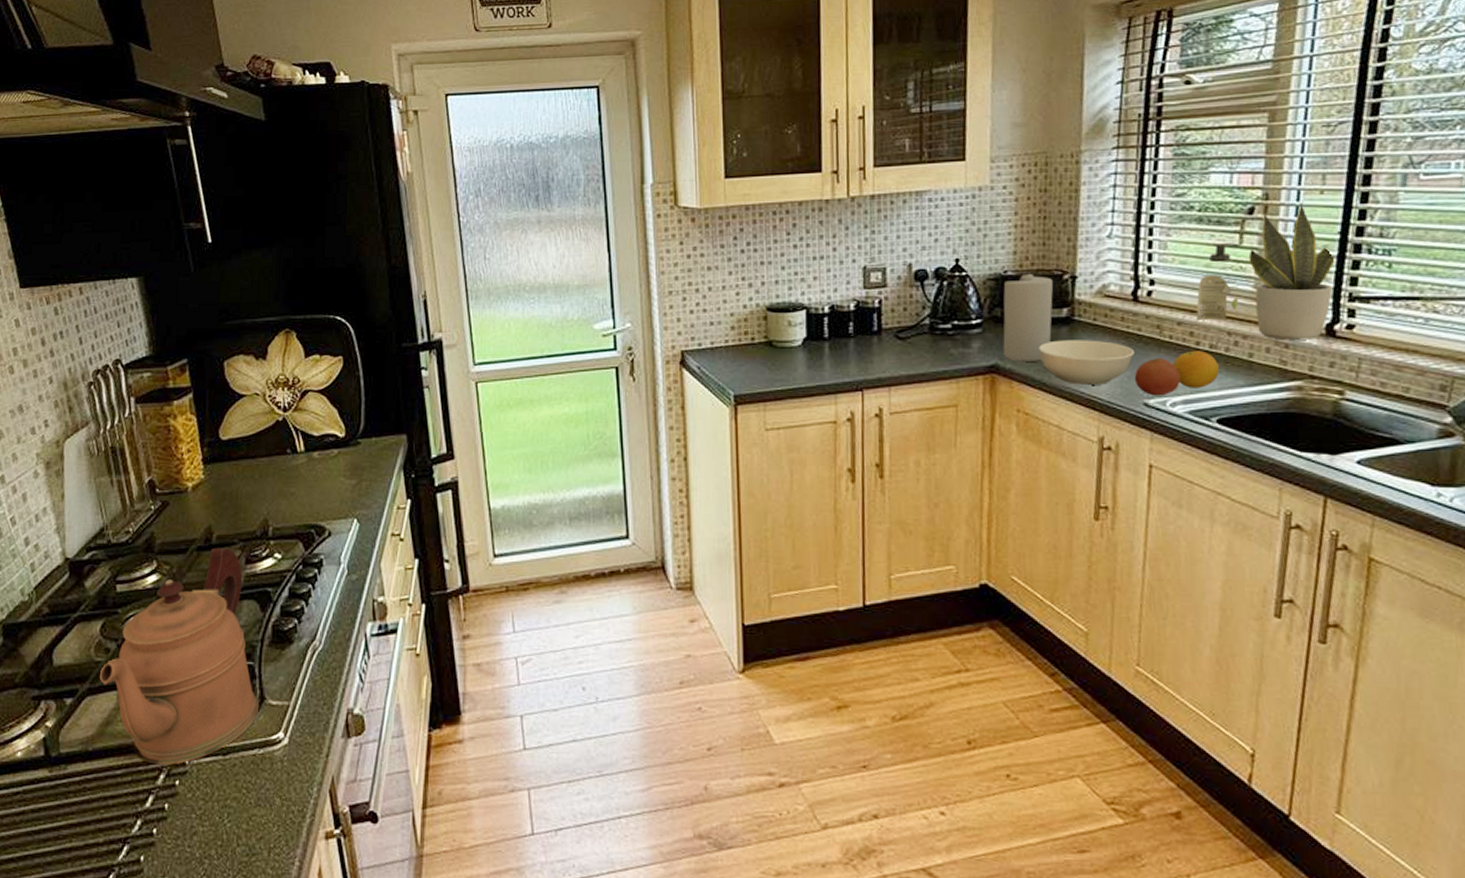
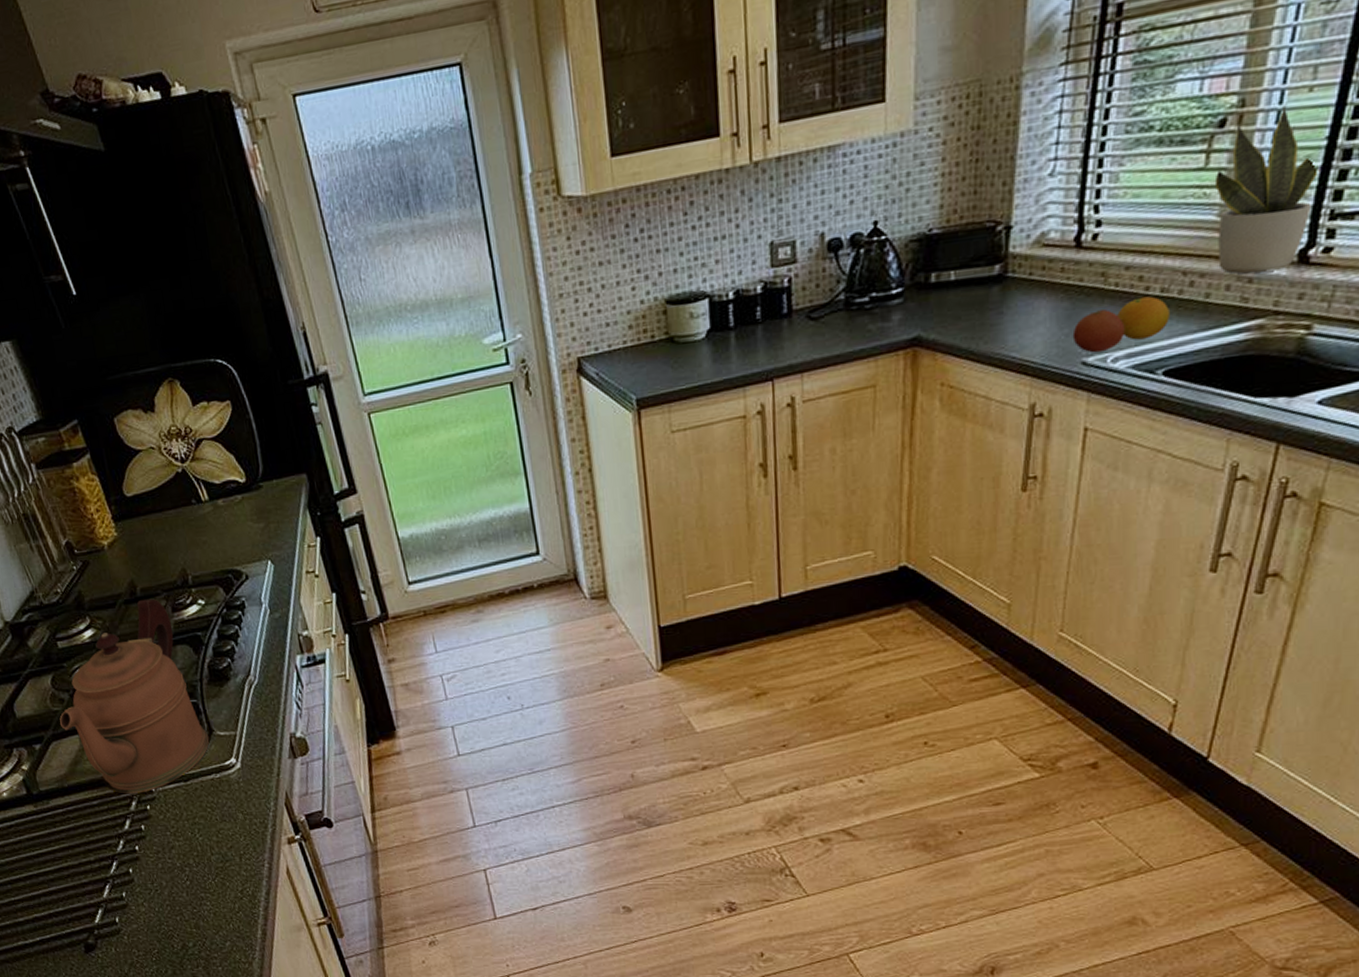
paper towel holder: present [1003,274,1054,362] -> none [926,229,985,332]
bowl: present [1037,340,1135,386] -> none [965,297,1075,350]
soap dispenser: present [1196,243,1240,320] -> none [1148,164,1205,262]

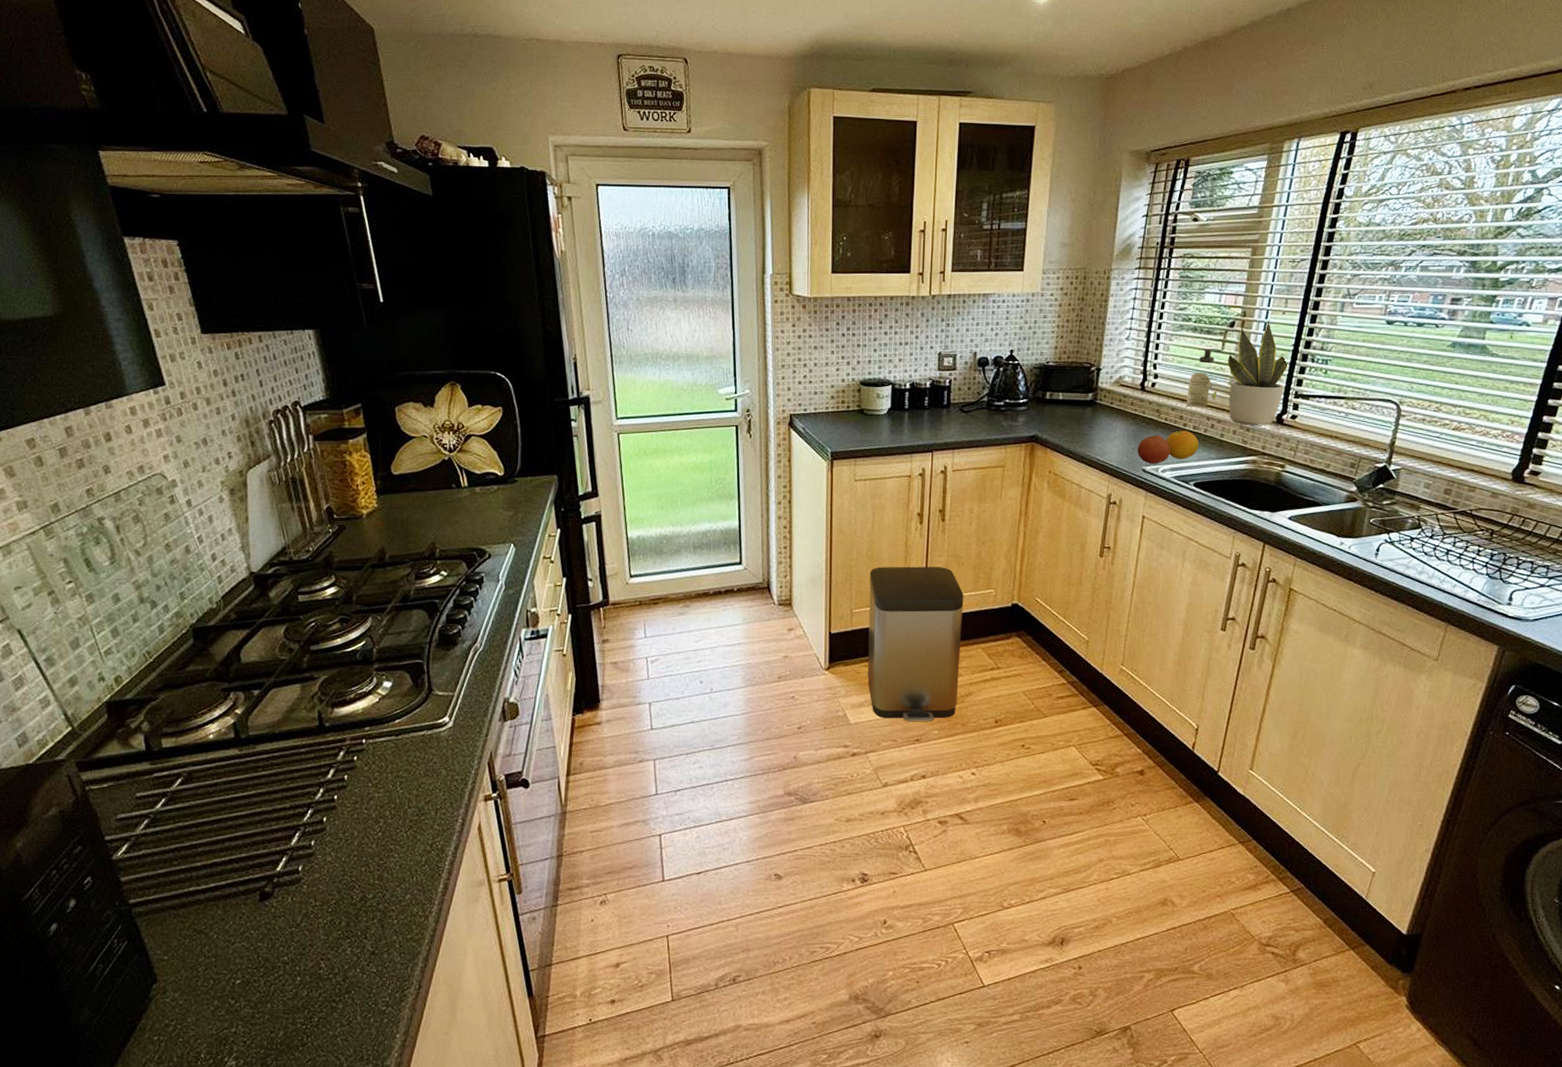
coffeepot: present [59,598,210,794] -> none [284,565,428,744]
pedal bin: none [702,529,833,725] -> present [868,566,964,722]
soap dispenser: none [1148,164,1205,262] -> present [1186,348,1221,407]

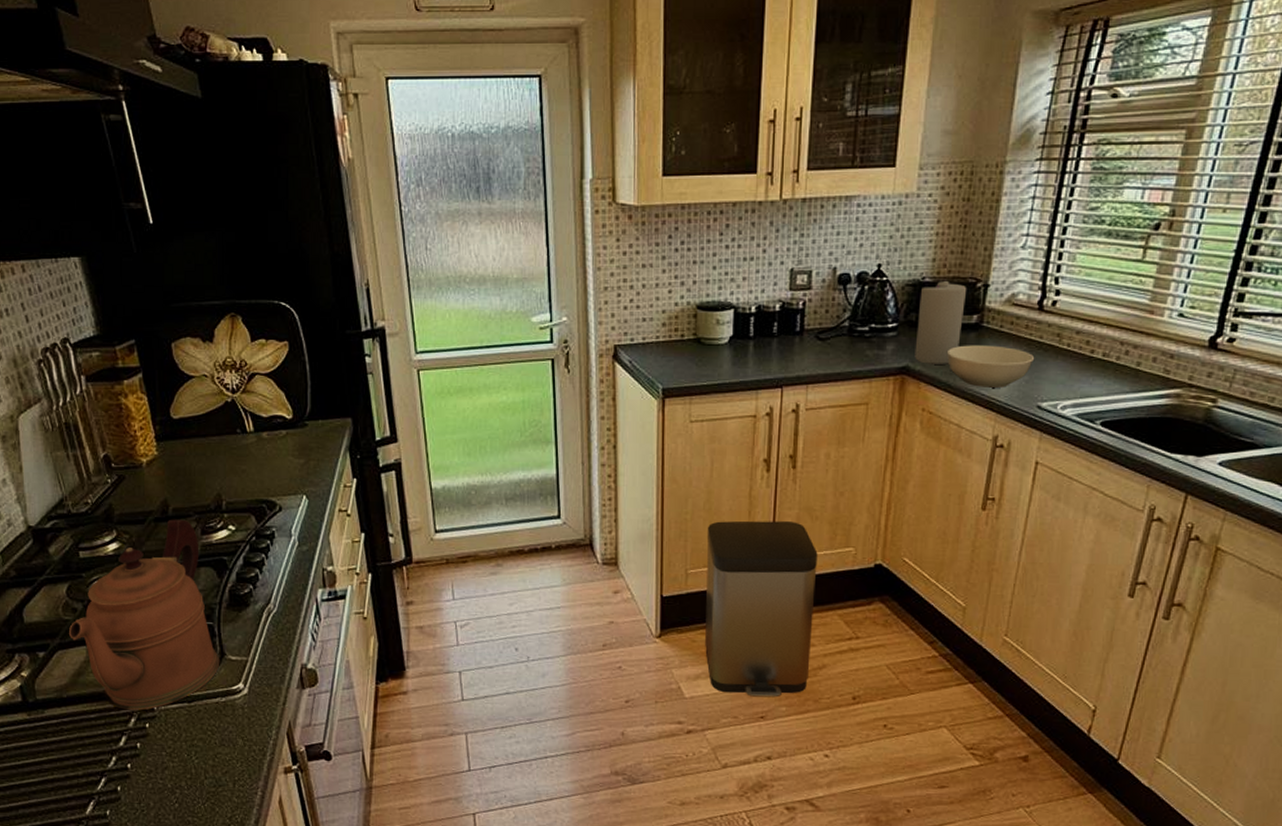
coffeepot: none [284,565,428,744] -> present [69,519,220,711]
paper towel holder: none [1042,365,1083,434] -> present [915,281,967,364]
bowl: none [1067,418,1139,455] -> present [946,345,1035,389]
fruit: present [1137,435,1171,464] -> none [1031,364,1073,400]
fruit: present [1166,430,1198,459] -> none [1068,358,1109,393]
soap dispenser: present [1186,348,1221,407] -> none [1095,257,1142,330]
potted plant: present [1227,319,1289,425] -> none [1148,219,1229,351]

